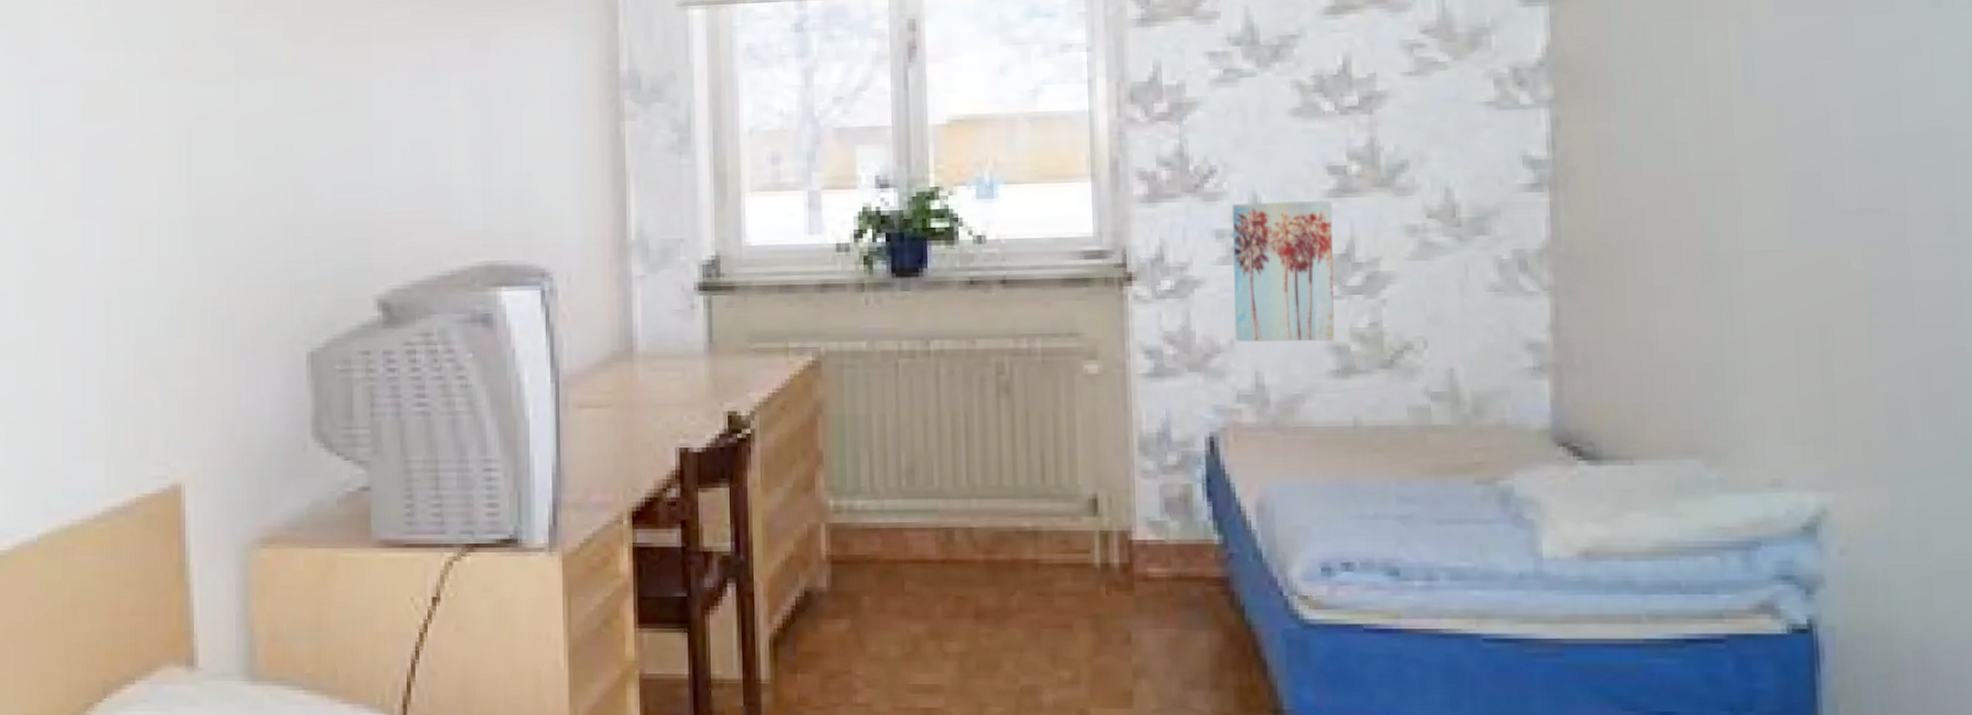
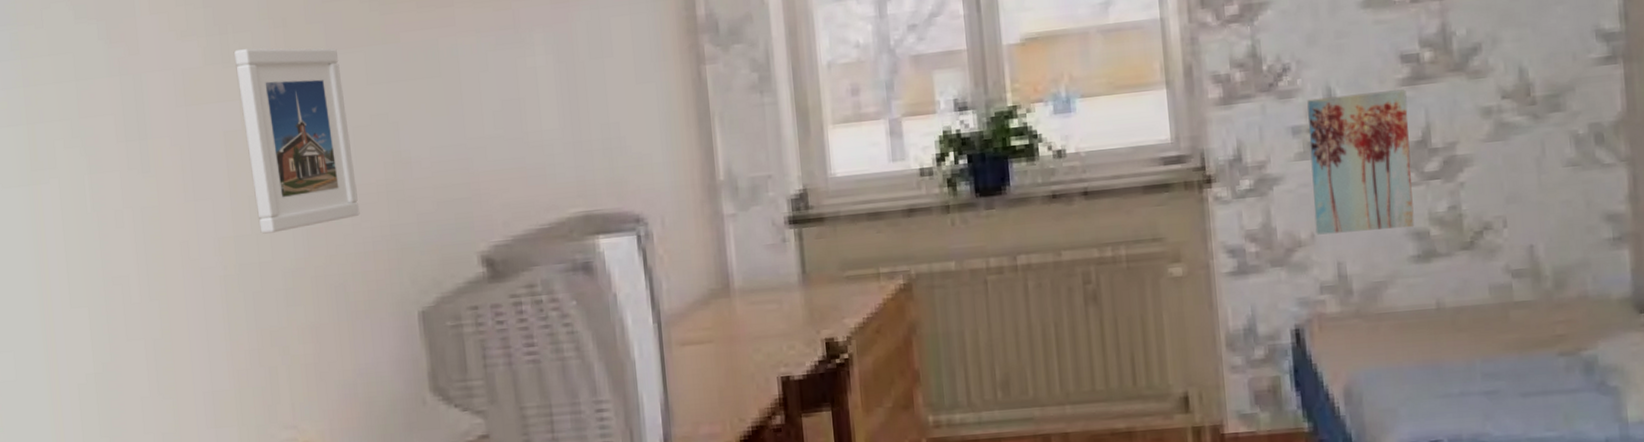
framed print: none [138,68,255,260] -> present [233,48,360,234]

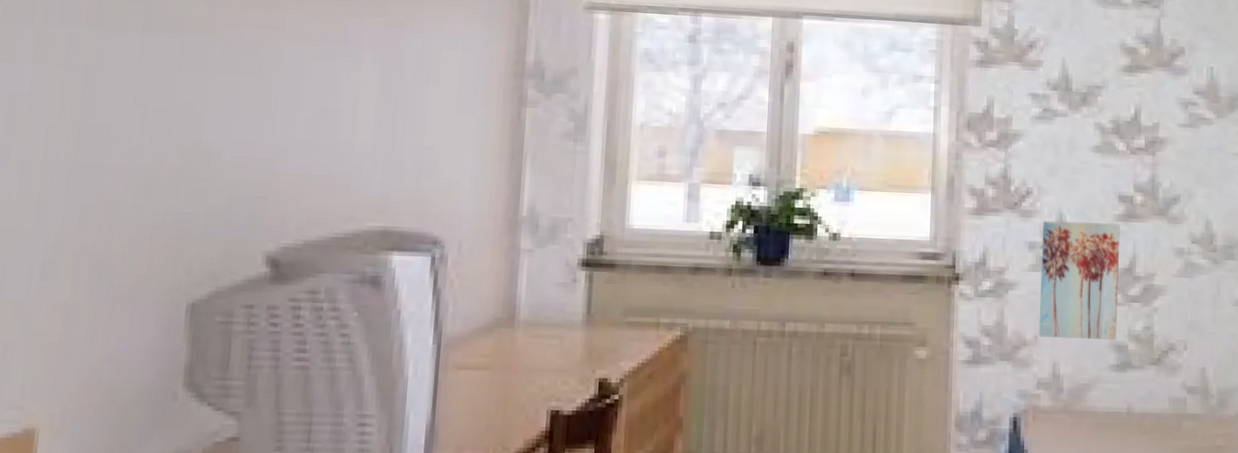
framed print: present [233,48,360,234] -> none [27,14,154,203]

